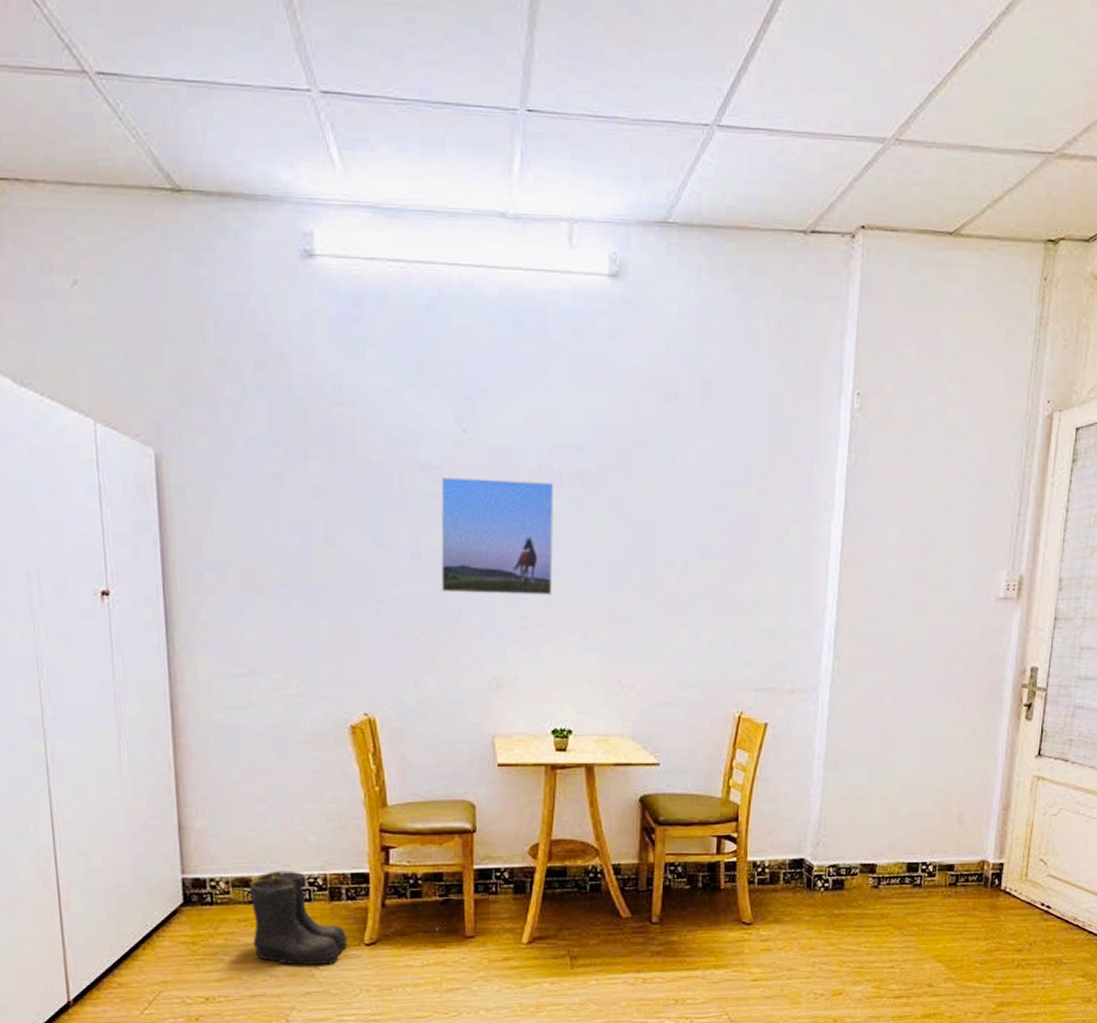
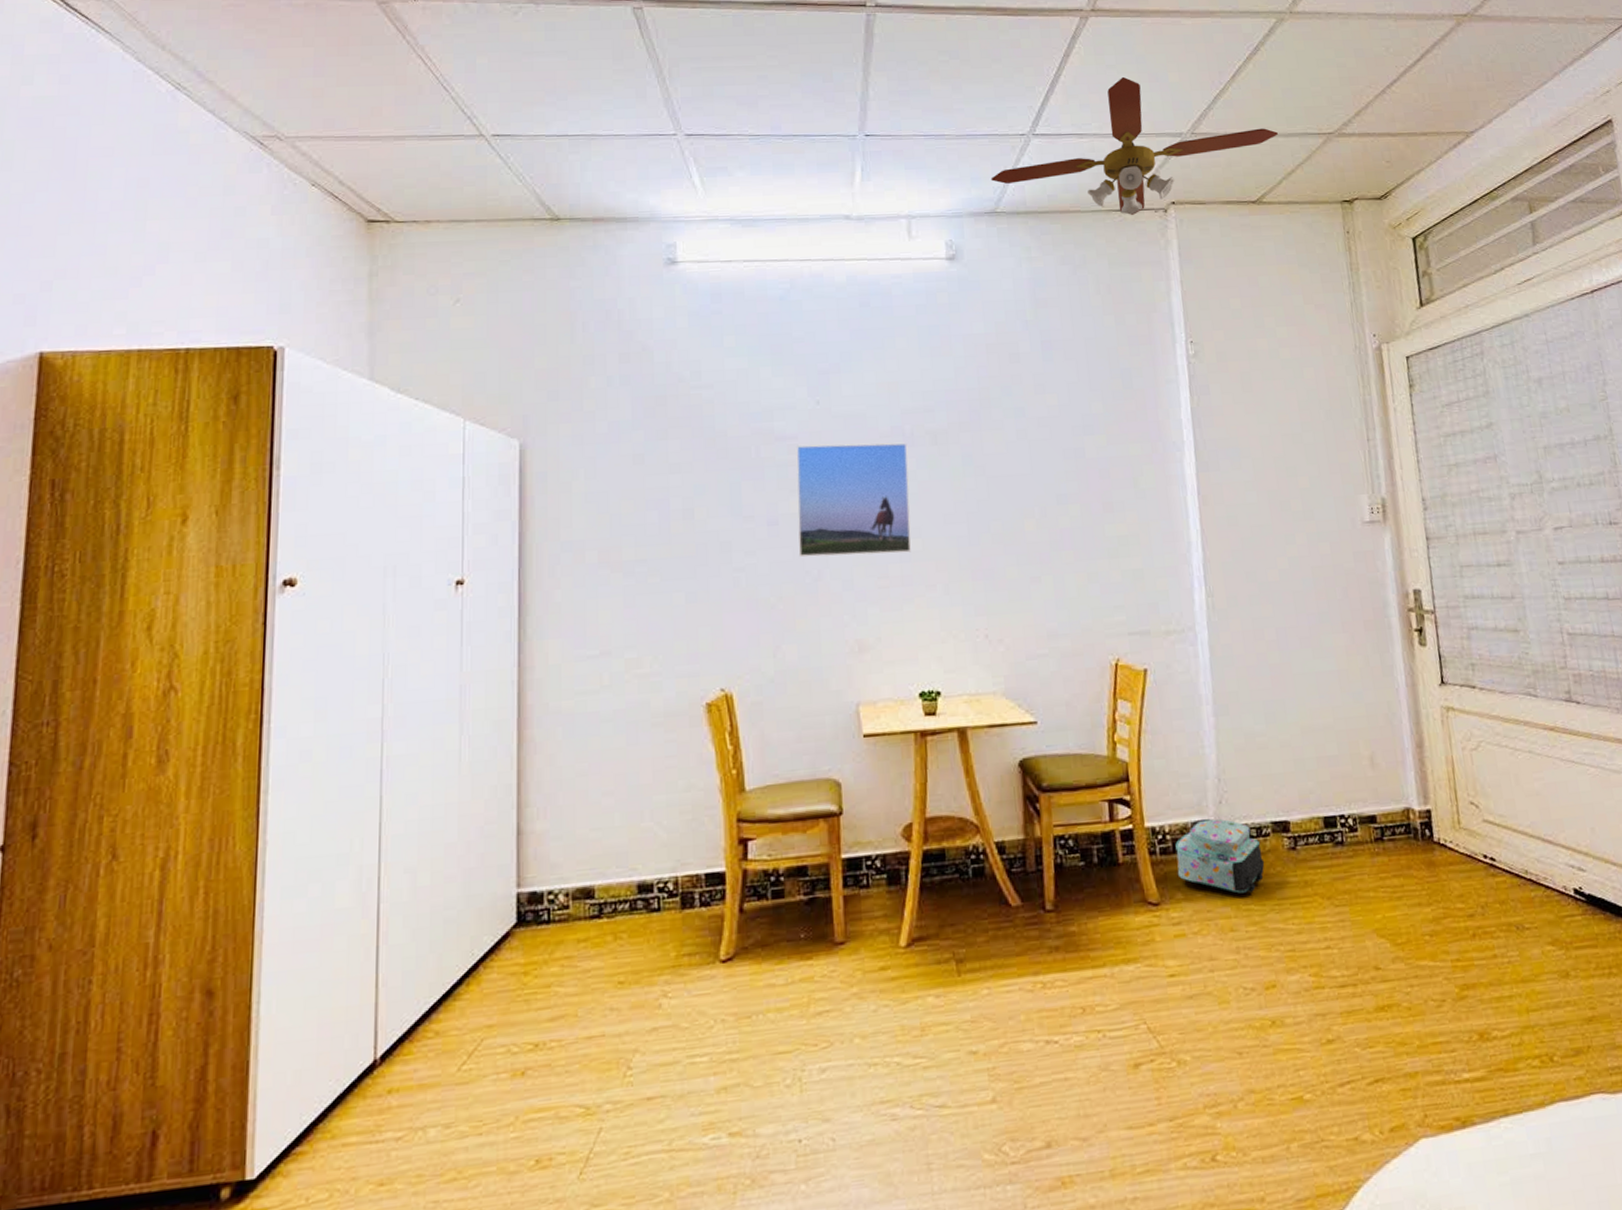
boots: present [249,871,348,966] -> none [591,875,701,994]
ceiling fan: none [665,56,992,238] -> present [990,76,1278,215]
backpack: none [771,858,849,921] -> present [1175,818,1265,894]

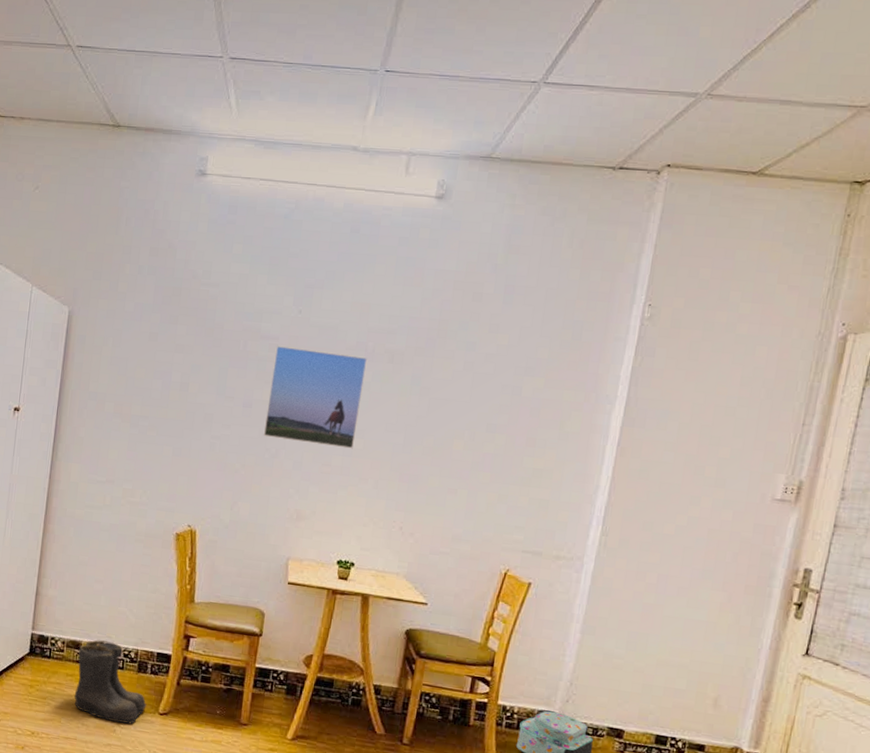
boots: none [591,875,701,994] -> present [74,639,147,724]
ceiling fan: present [990,76,1278,215] -> none [493,28,803,174]

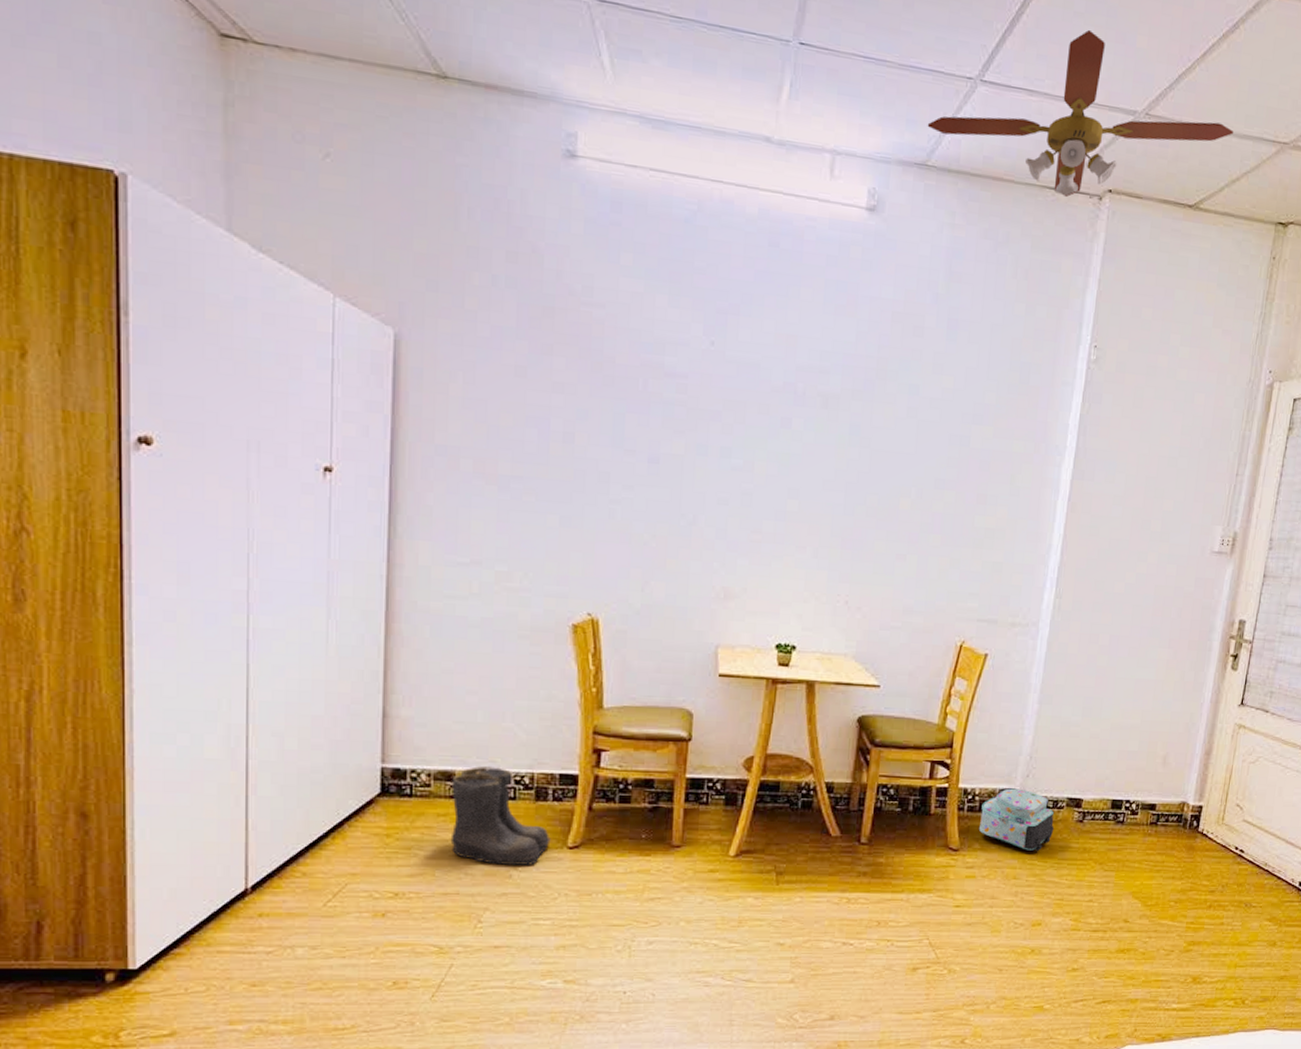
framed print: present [263,346,368,449] -> none [676,386,798,512]
ceiling fan: none [493,28,803,174] -> present [927,29,1233,197]

